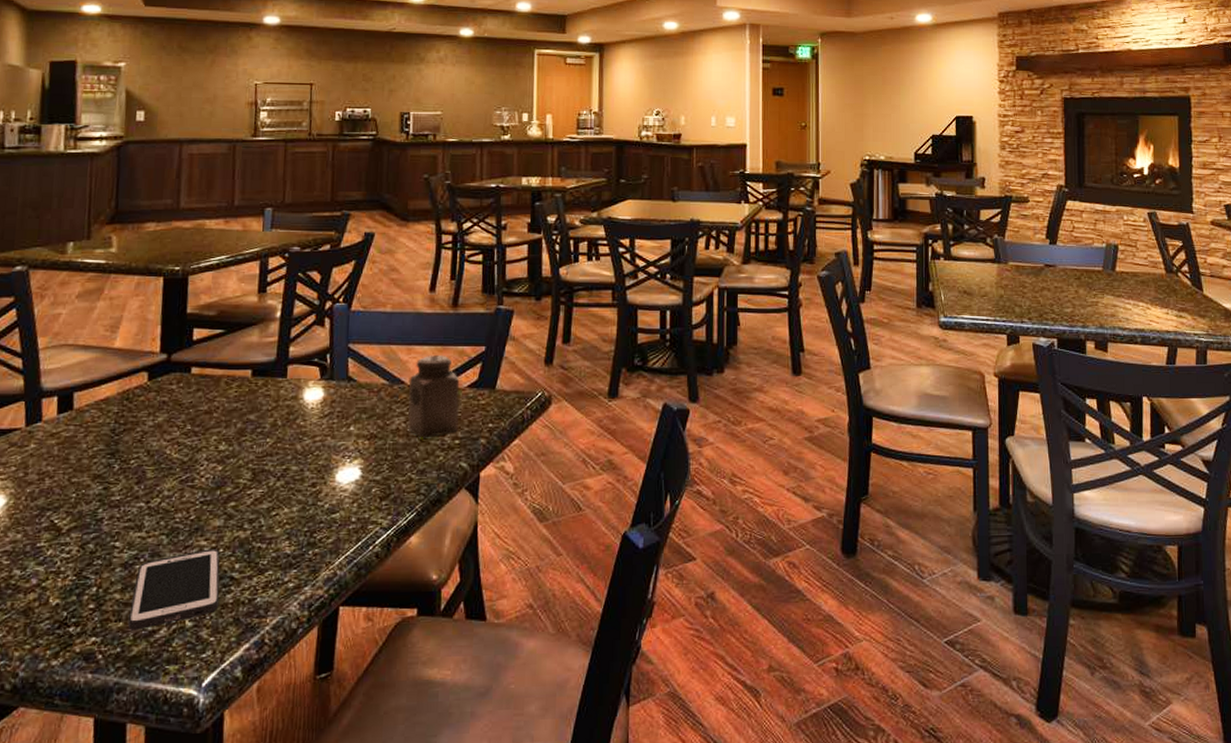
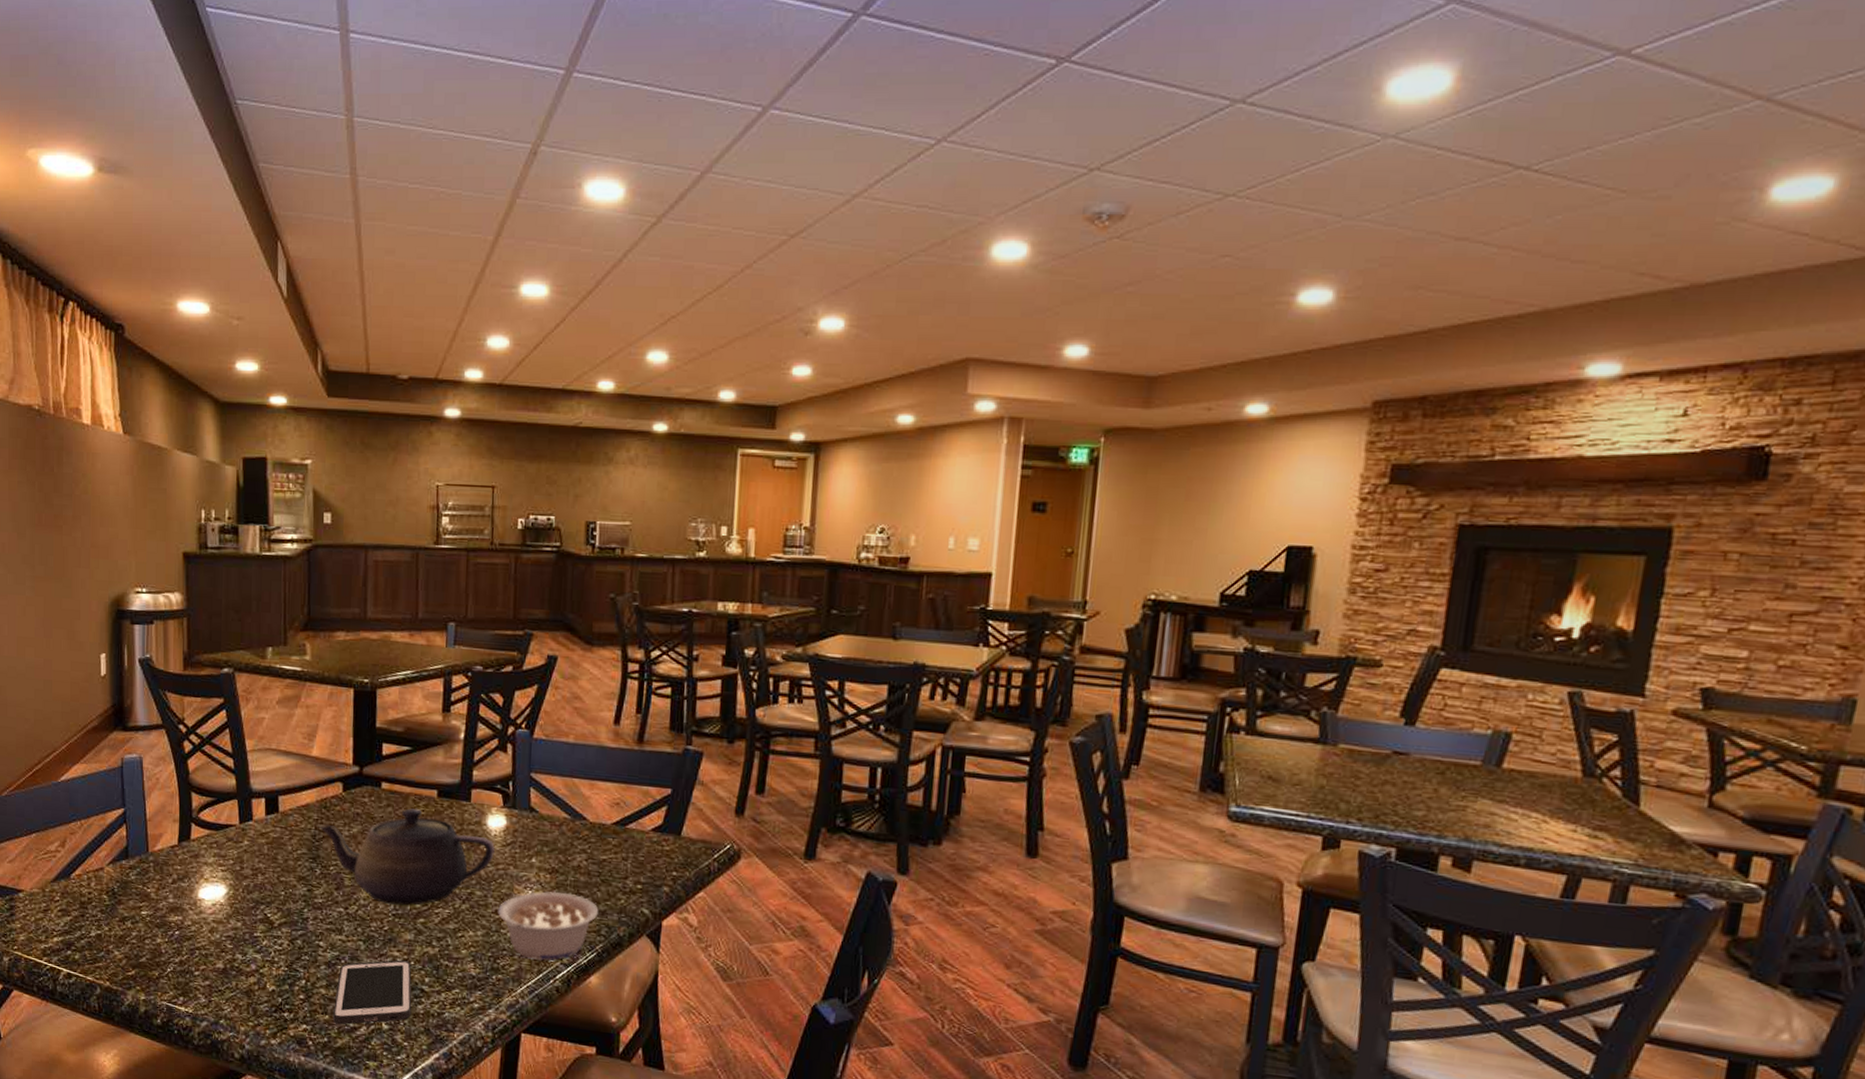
teapot: none [116,389,312,493] -> present [316,808,495,906]
legume: none [315,457,418,528] -> present [498,891,599,961]
salt shaker: present [407,354,460,438] -> none [589,793,644,879]

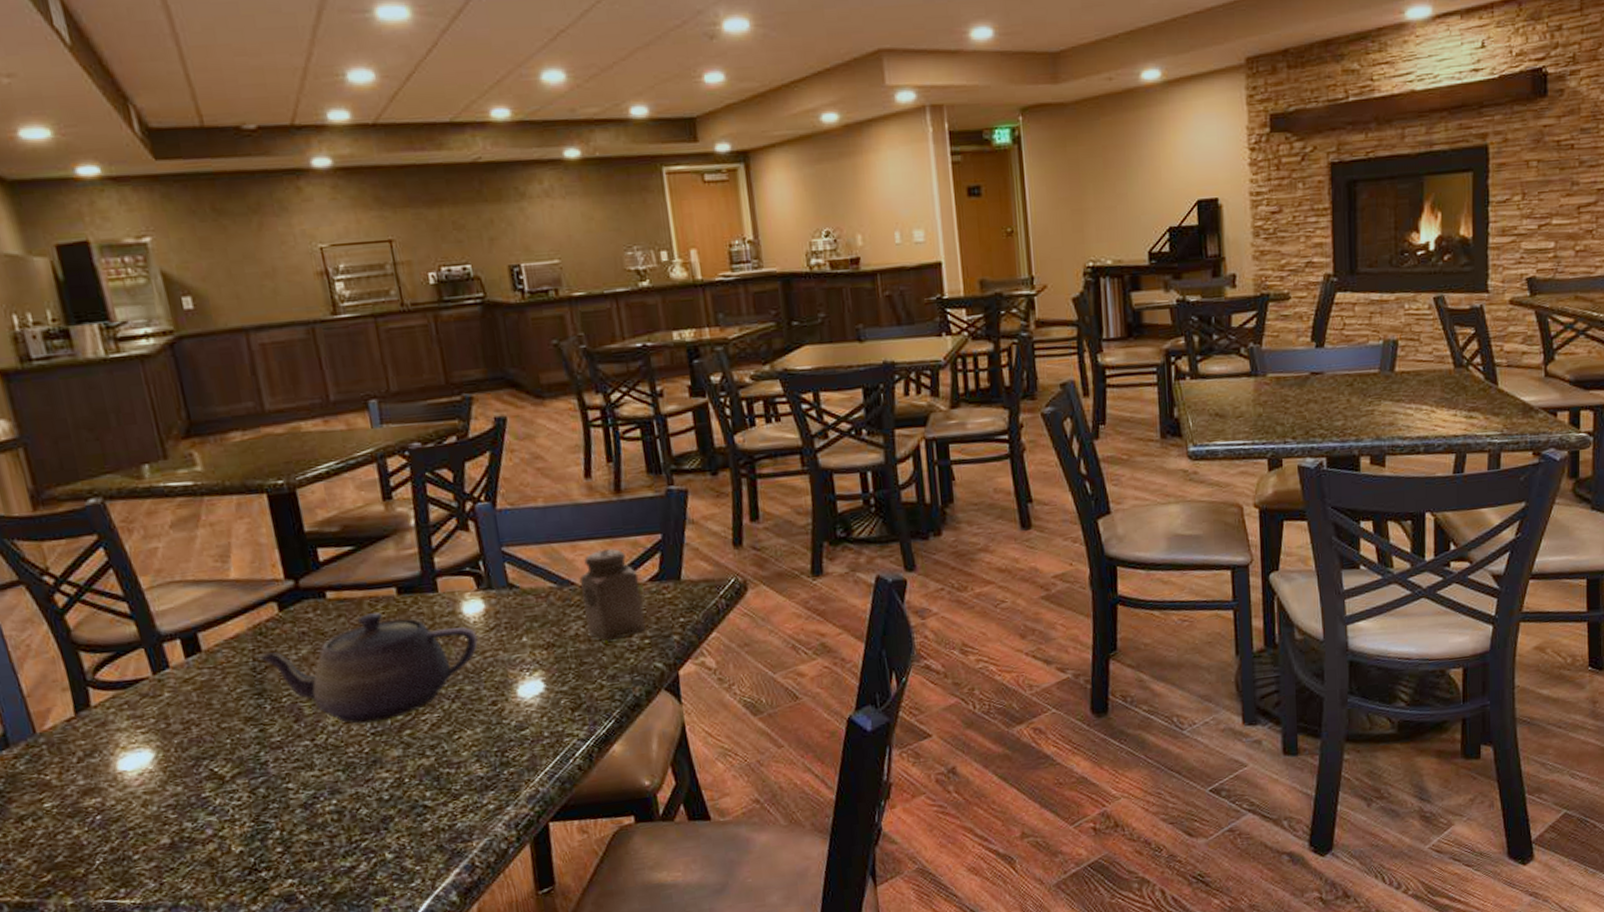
cell phone: present [332,960,412,1025] -> none [320,779,418,869]
legume: present [498,891,599,961] -> none [495,665,609,744]
salt shaker: none [589,793,644,879] -> present [579,548,646,642]

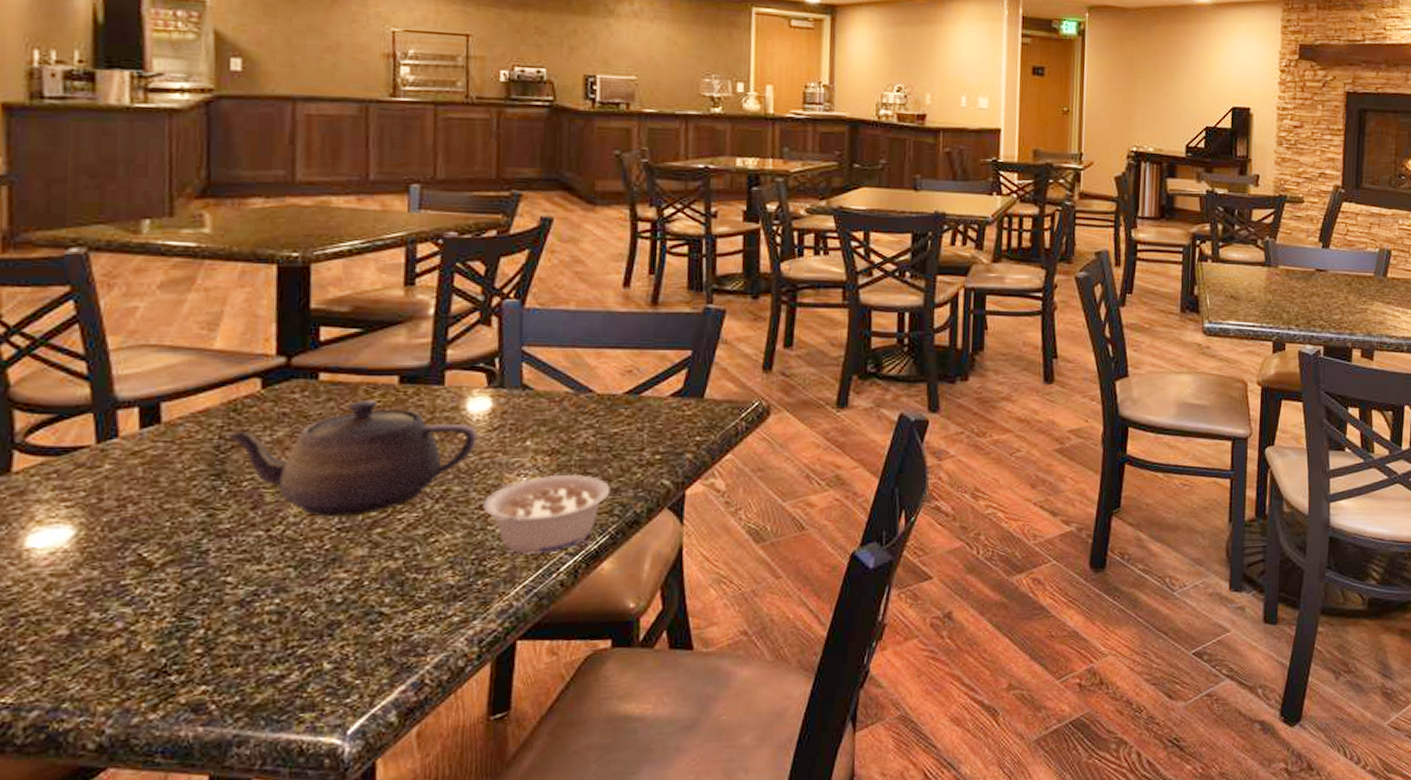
legume: none [495,665,609,744] -> present [483,475,610,555]
salt shaker: present [579,548,646,642] -> none [597,359,661,454]

